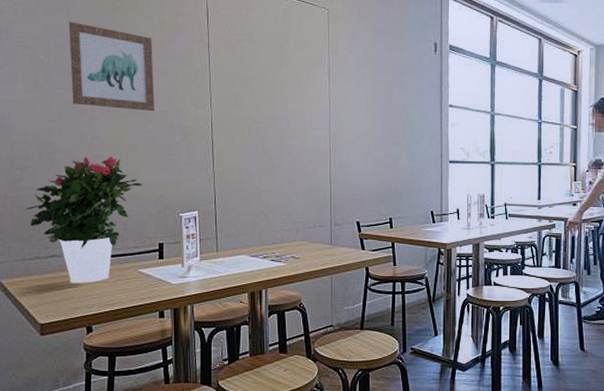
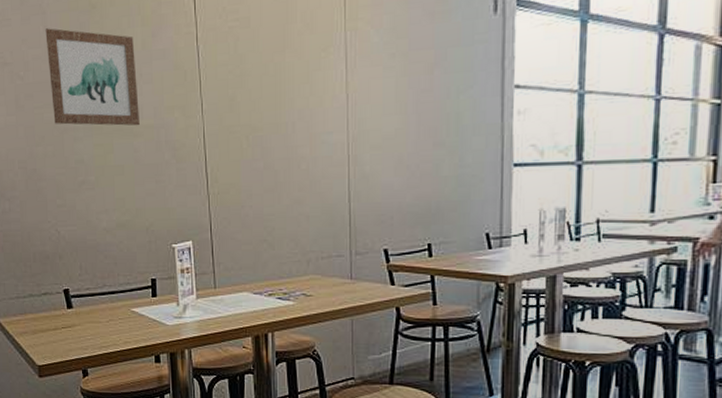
potted flower: present [26,156,143,284] -> none [17,181,132,324]

